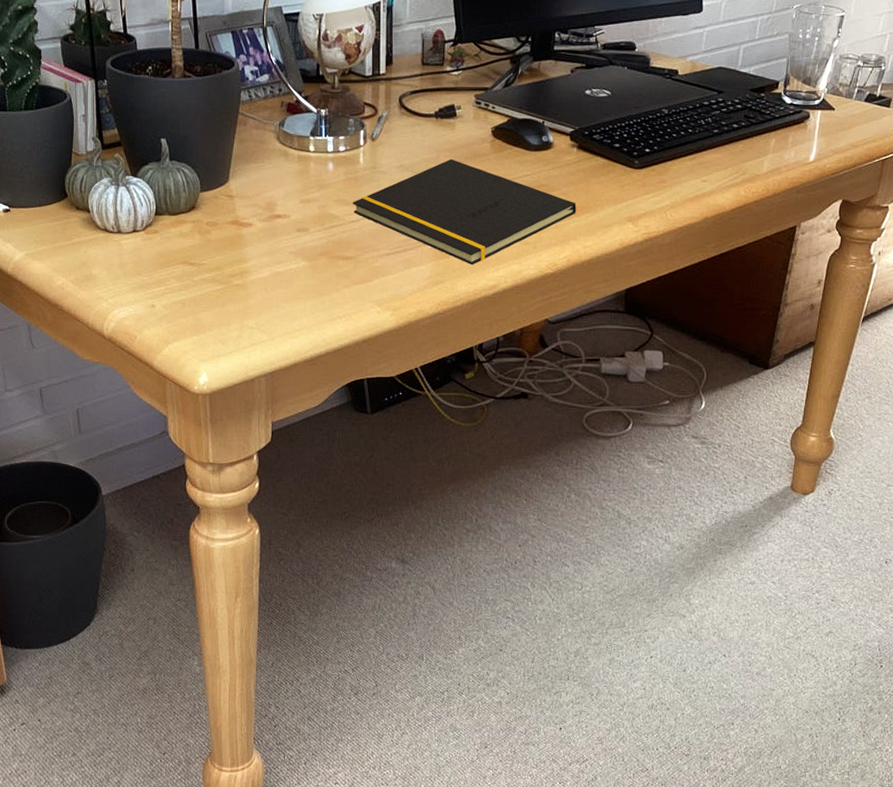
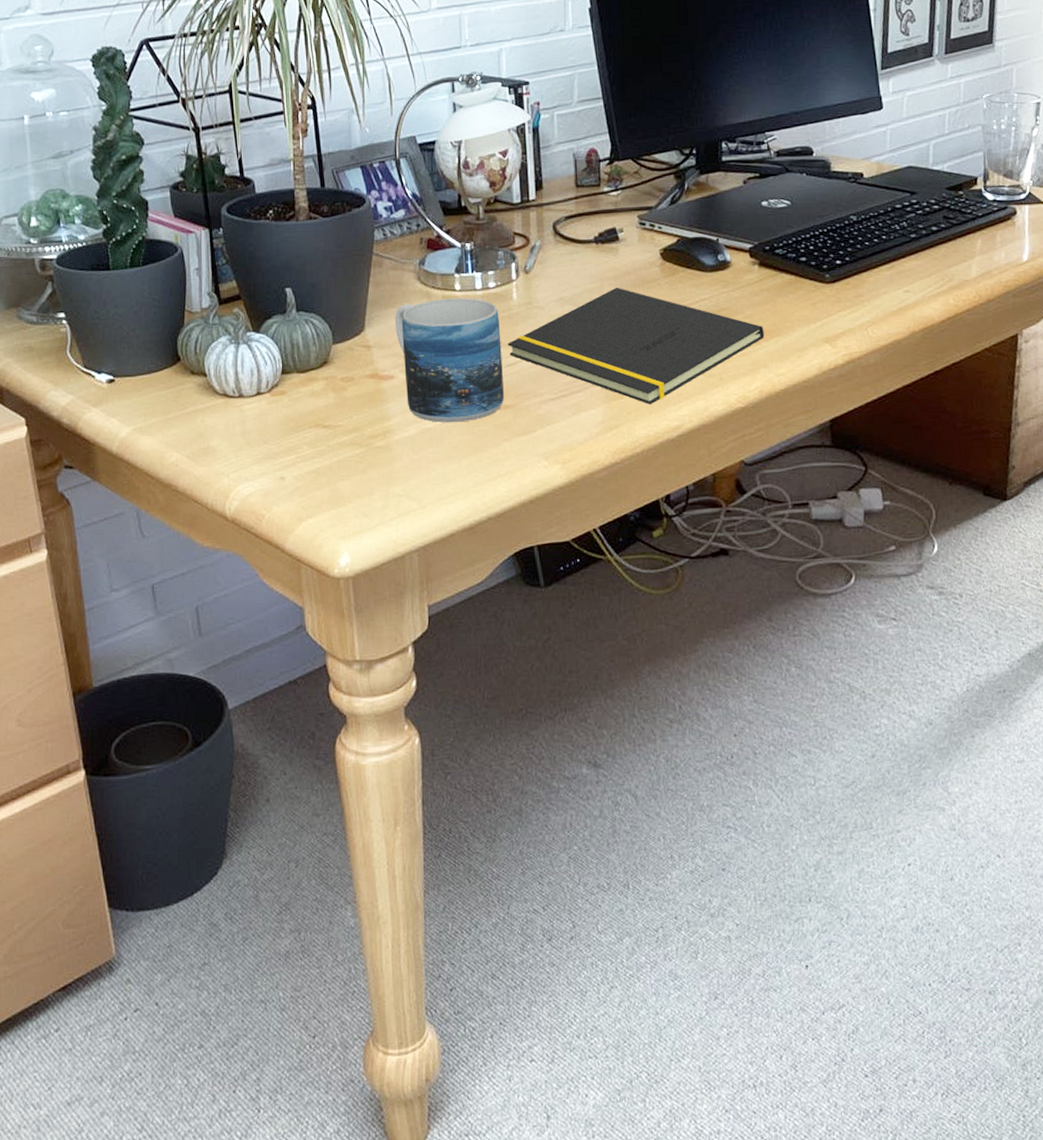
mug: none [256,158,347,269] -> present [395,298,504,423]

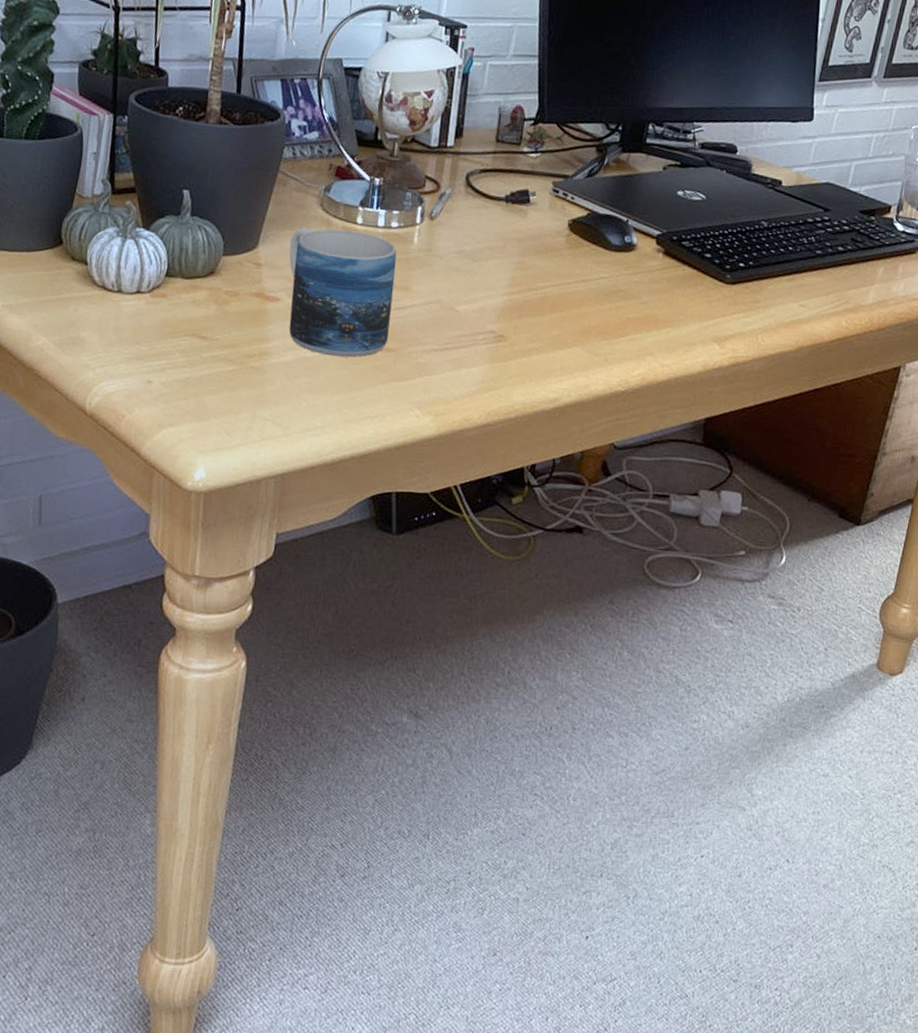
notepad: present [507,287,765,405] -> none [400,249,657,373]

